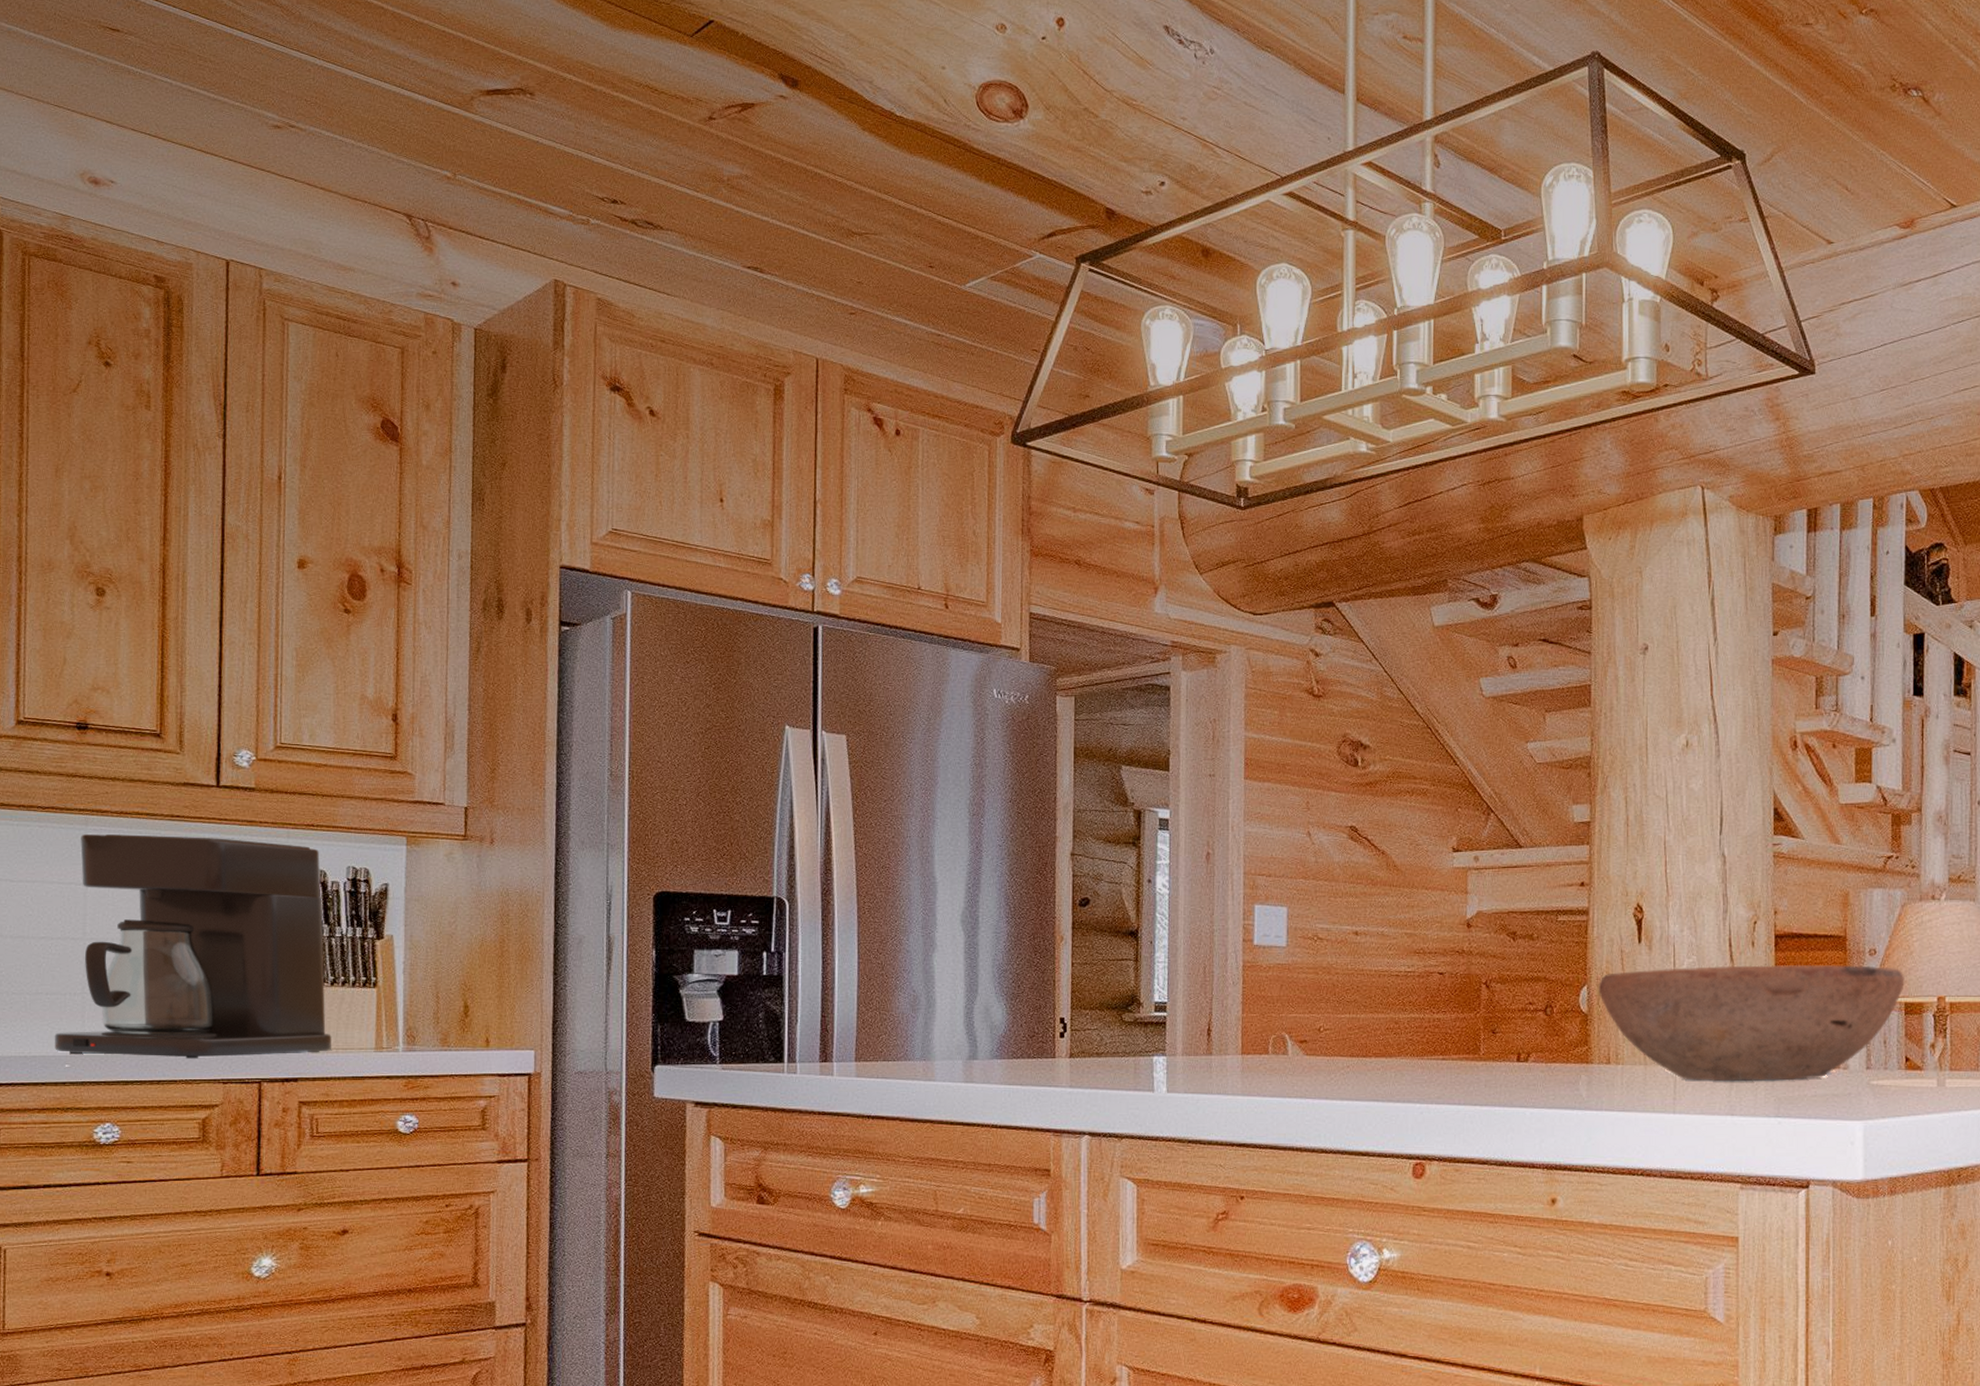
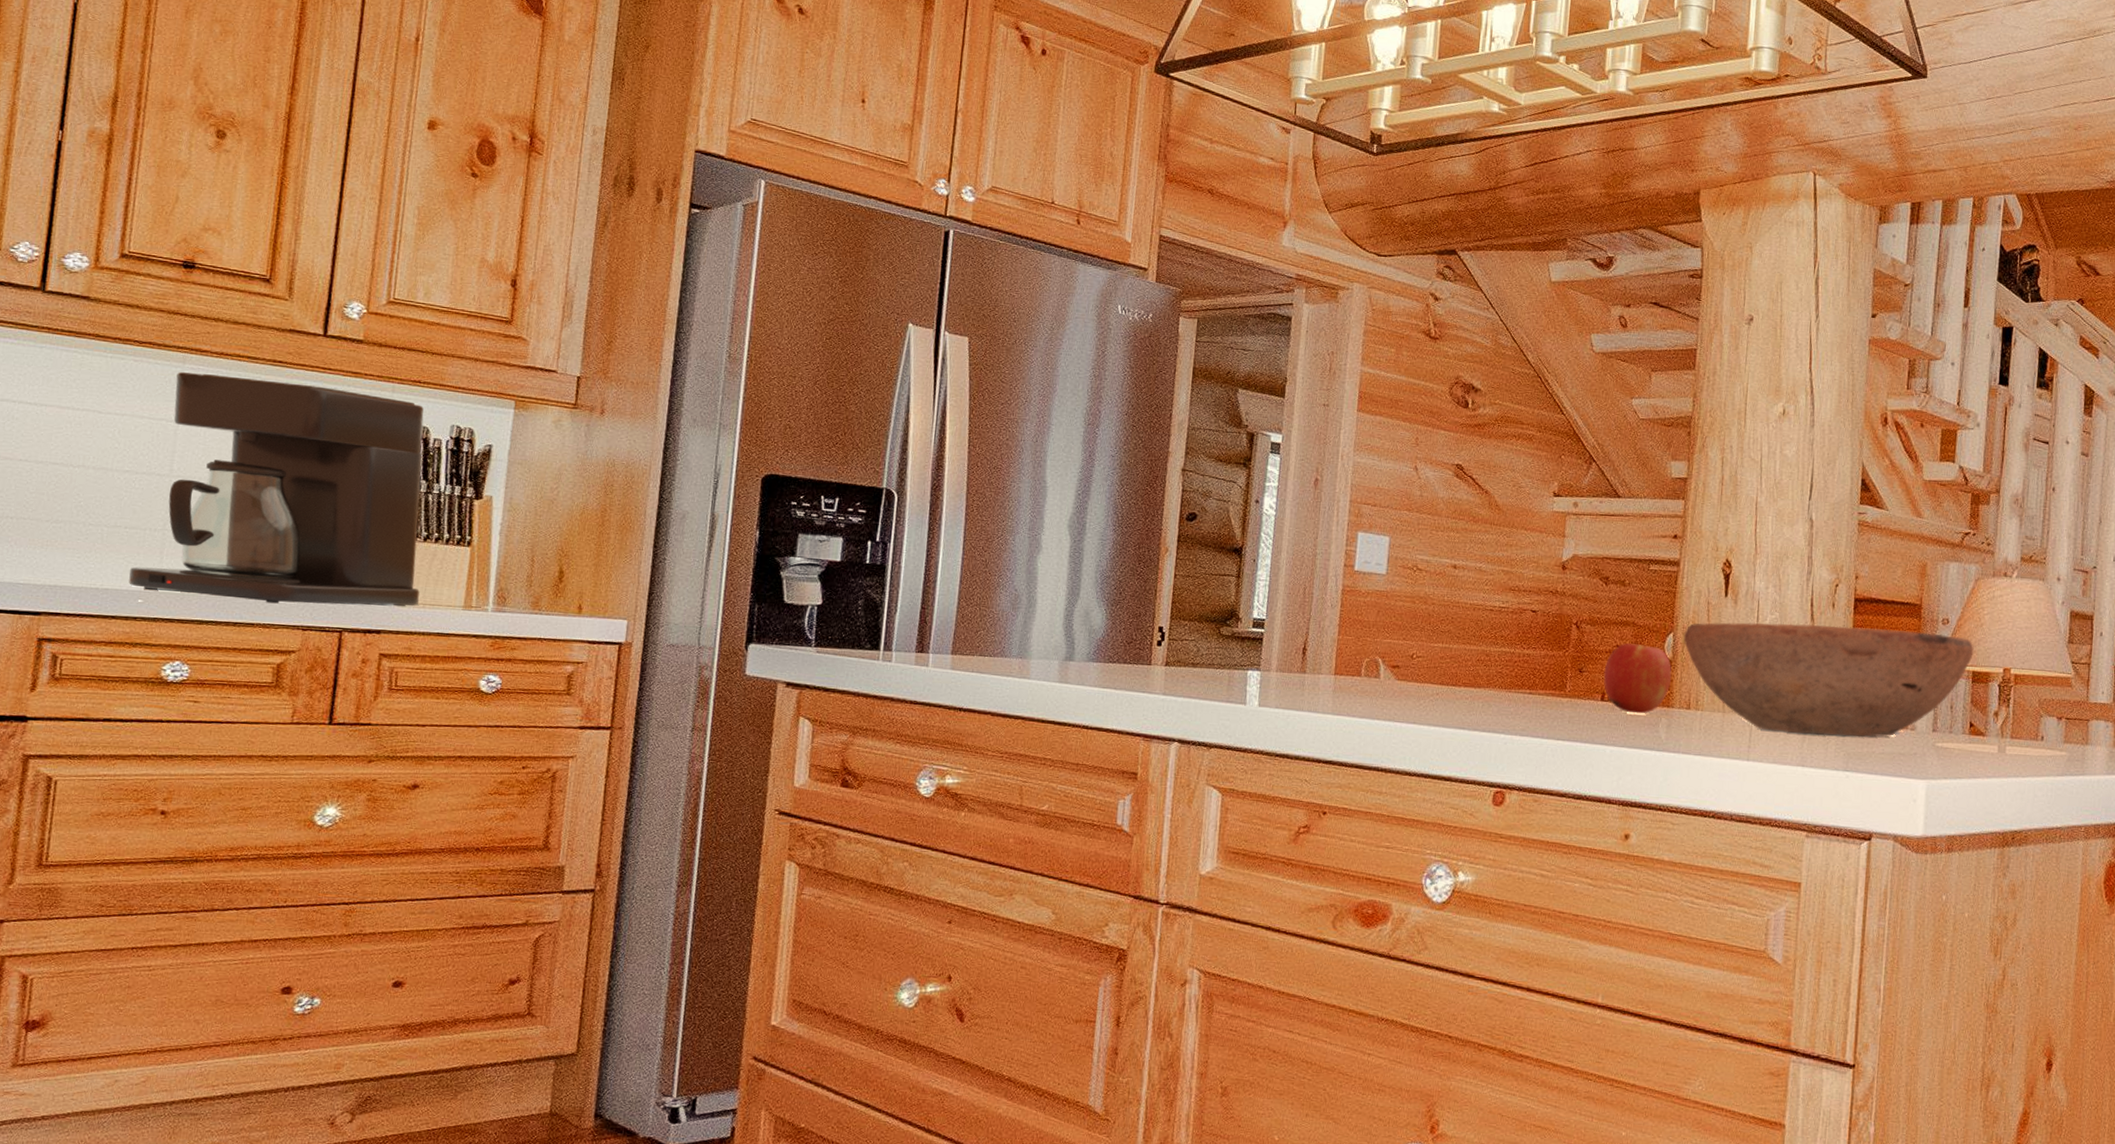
fruit: none [1518,999,1589,1072] -> present [1603,642,1672,714]

